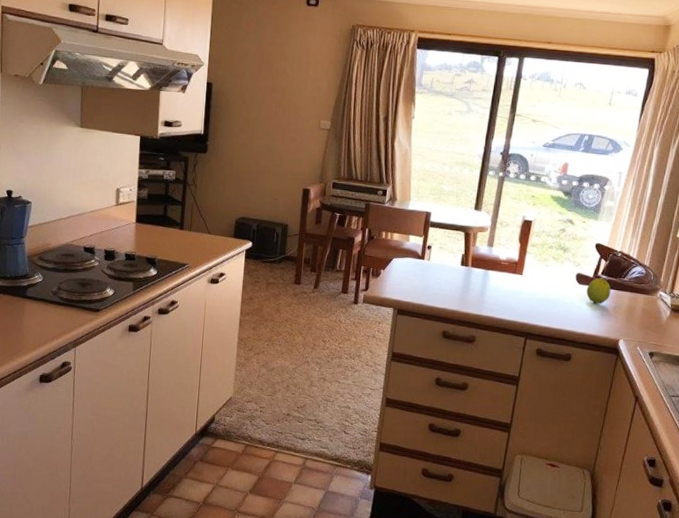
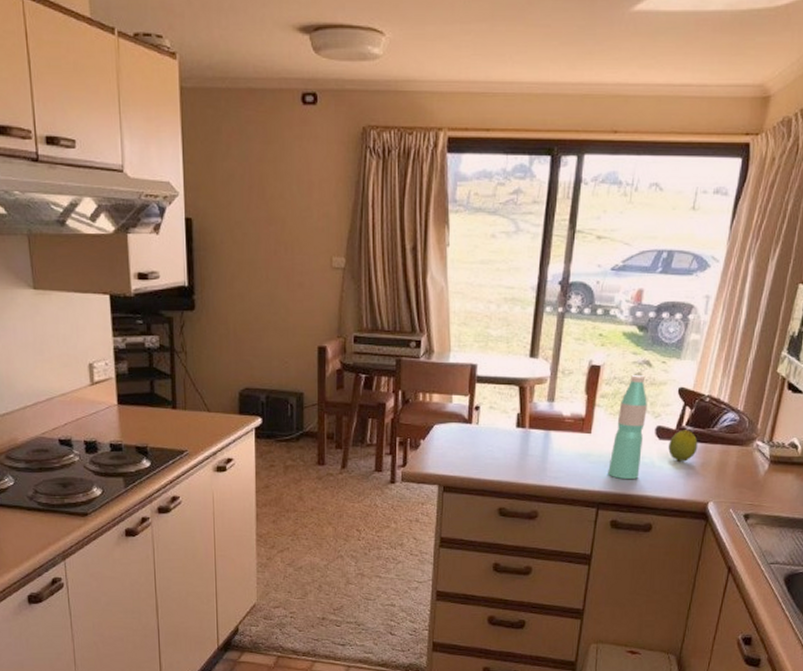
water bottle: none [535,230,570,315] -> present [608,375,647,479]

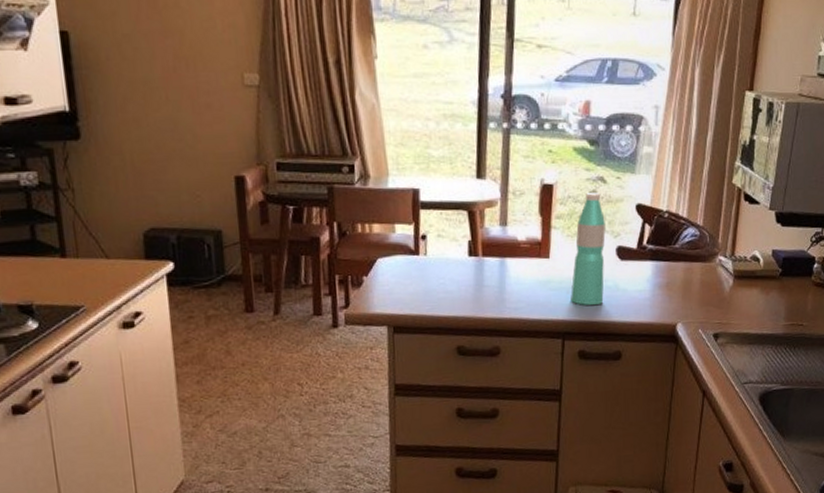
fruit: present [668,430,698,462] -> none [631,248,661,283]

